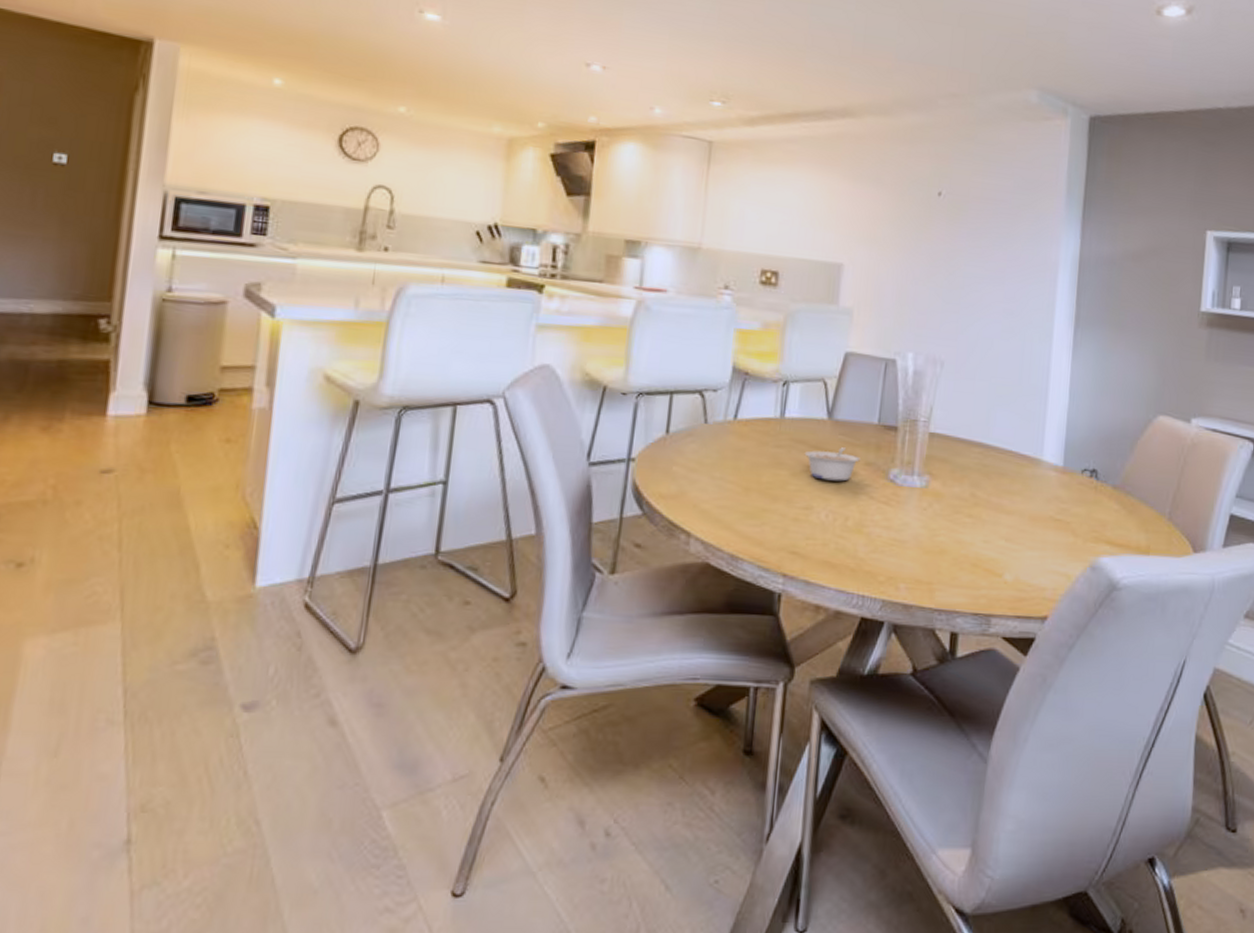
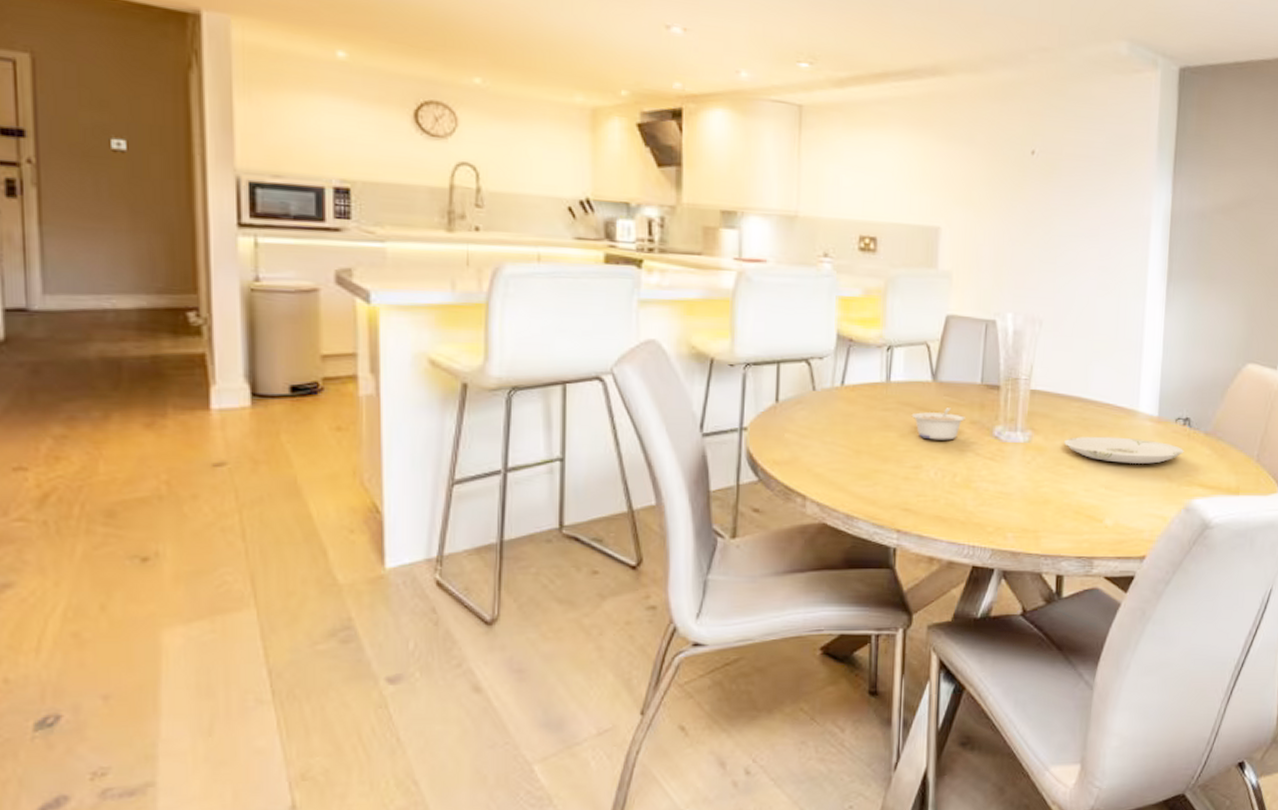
plate: none [962,484,1091,517] -> present [1063,436,1184,464]

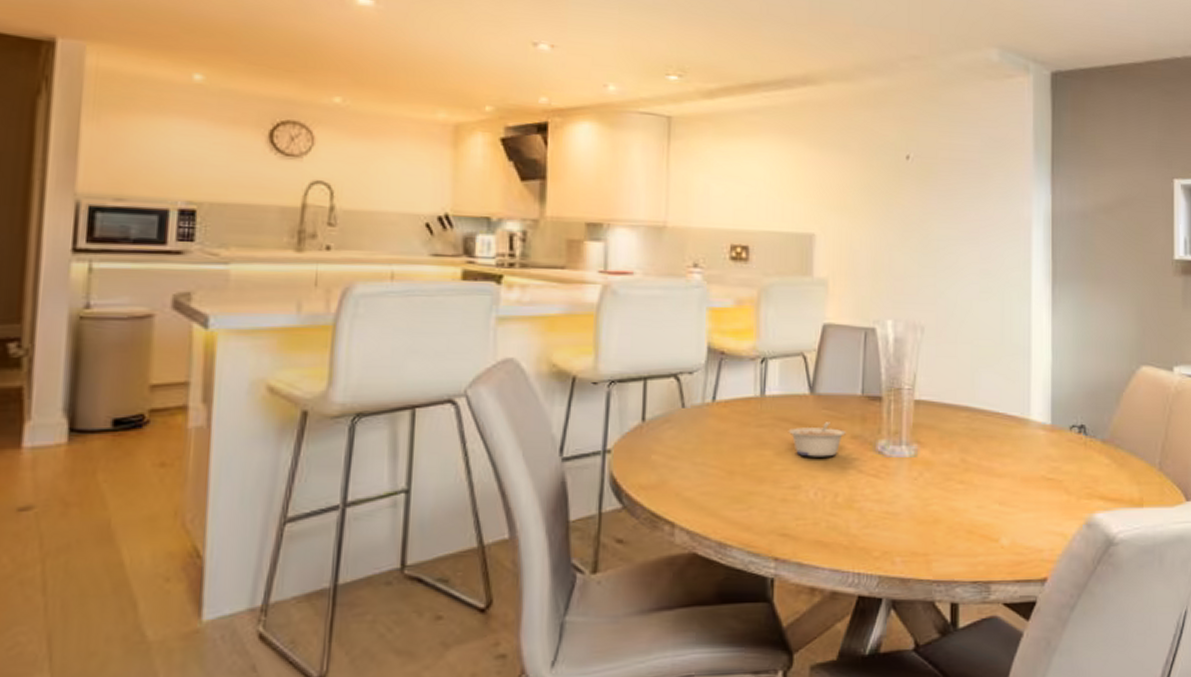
plate: present [1063,436,1184,464] -> none [952,448,1081,476]

